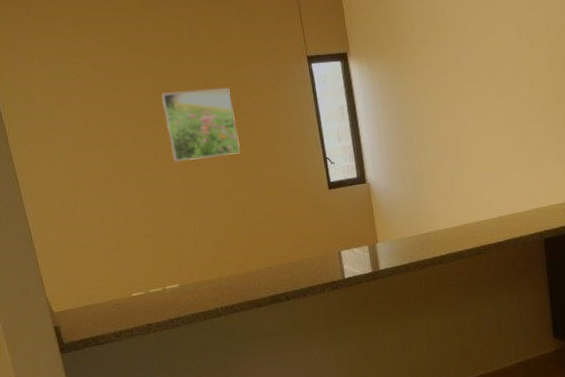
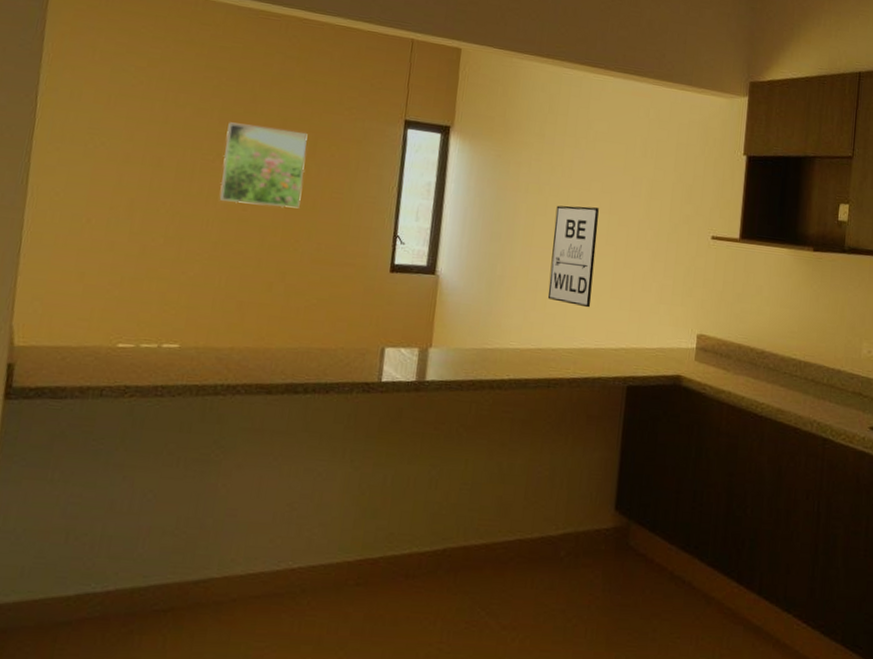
wall art: none [453,95,501,183] -> present [547,205,599,308]

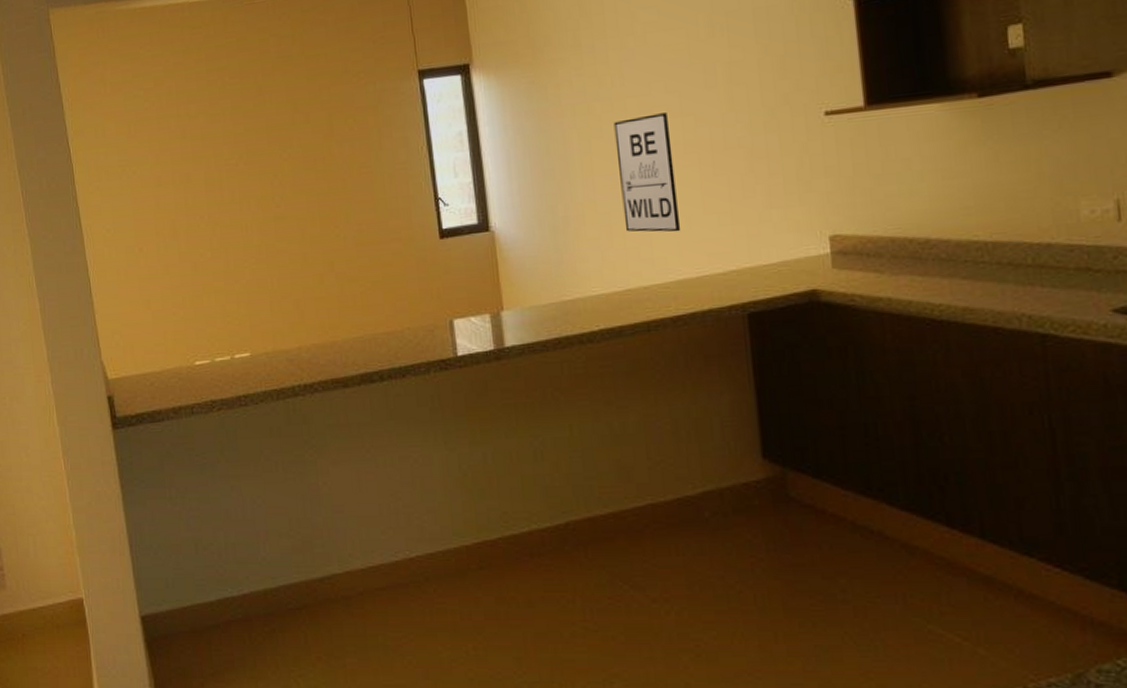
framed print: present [219,122,308,209] -> none [242,113,331,202]

